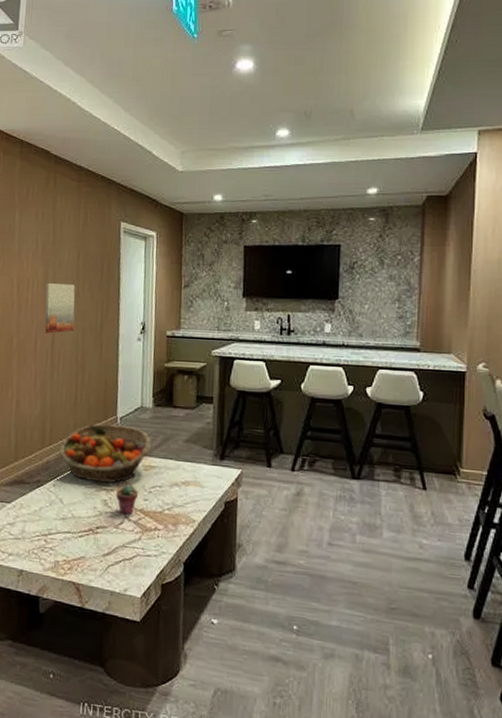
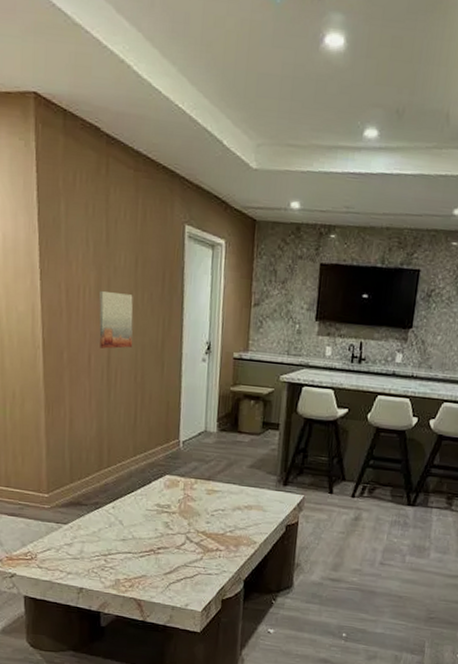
fruit basket: present [59,424,151,483] -> none [118,447,215,506]
potted succulent: present [116,484,138,515] -> none [178,507,200,537]

